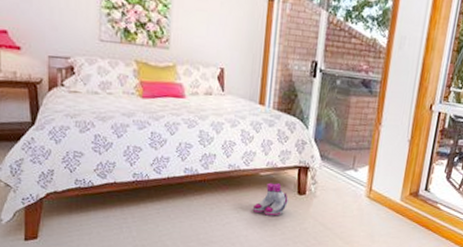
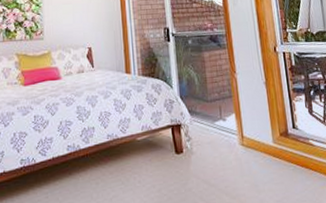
boots: present [252,183,289,216] -> none [135,145,168,182]

